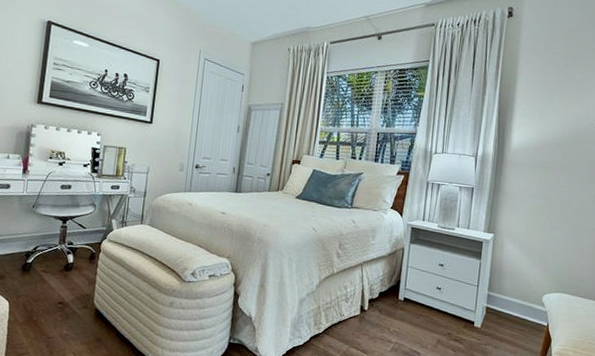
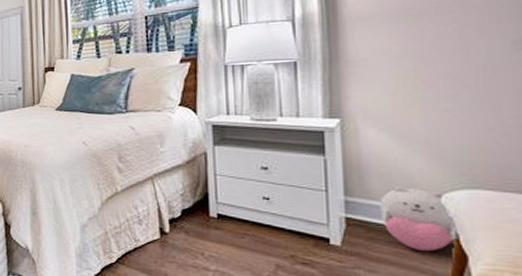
plush toy: none [507,286,548,335] -> present [379,186,458,252]

